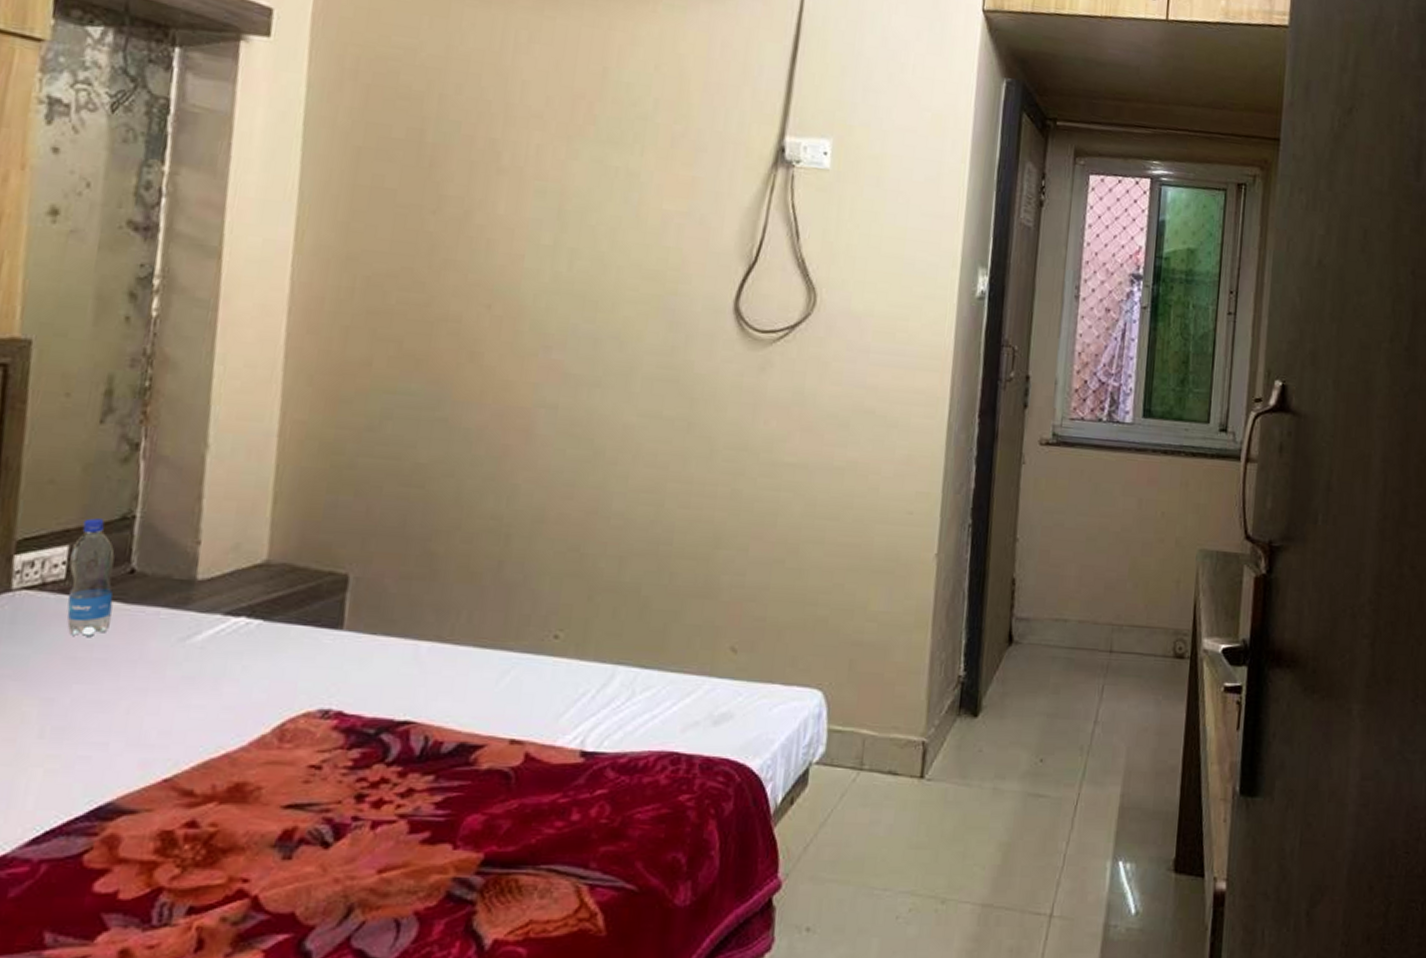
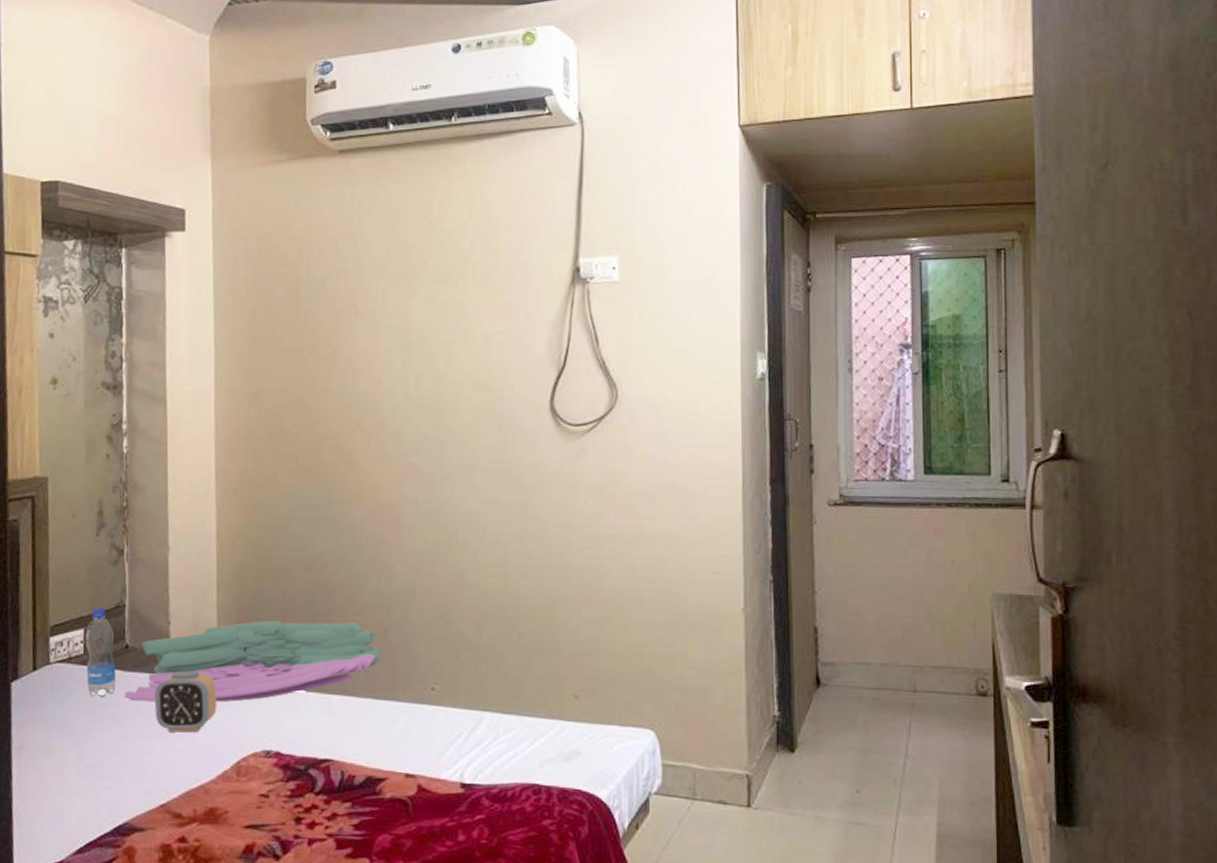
towel: none [122,544,493,647] -> present [124,620,381,702]
alarm clock: none [166,605,260,686] -> present [154,670,217,733]

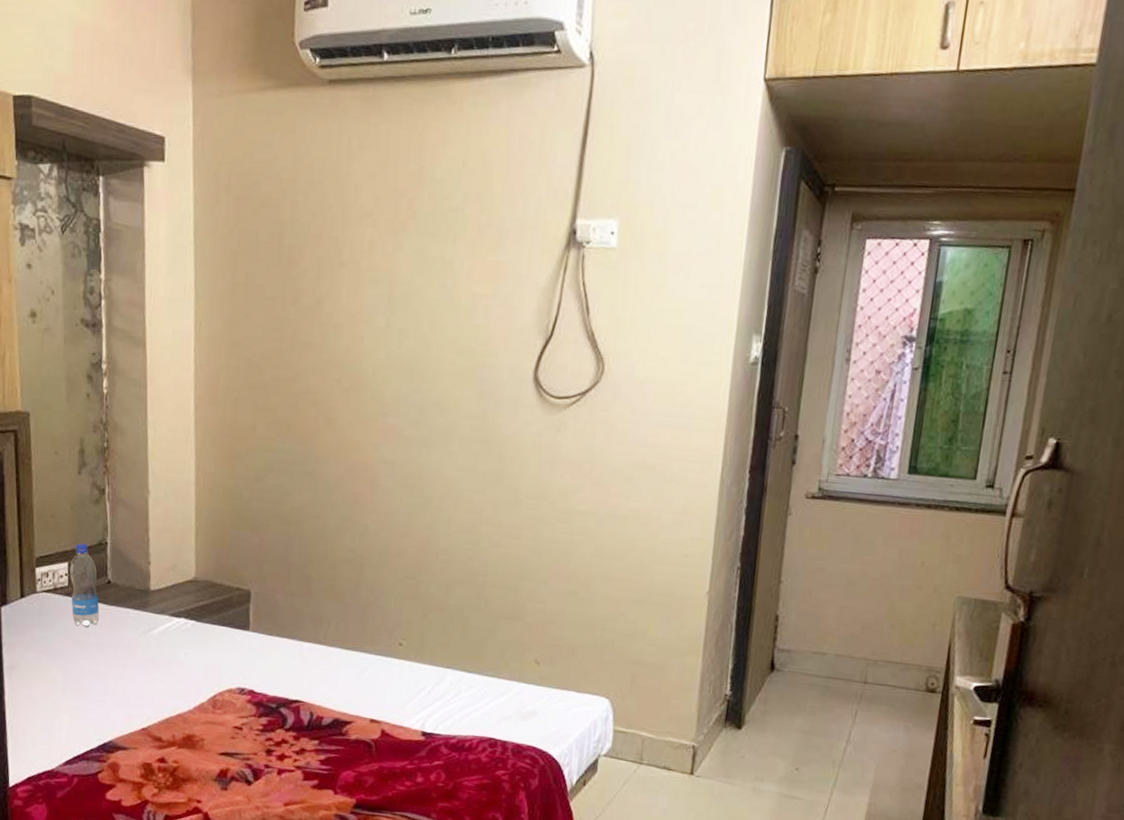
towel: present [124,620,381,702] -> none [107,567,352,641]
alarm clock: present [154,670,217,733] -> none [135,608,195,666]

